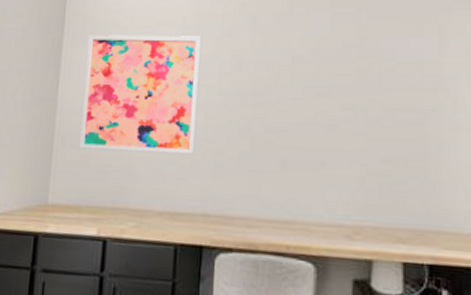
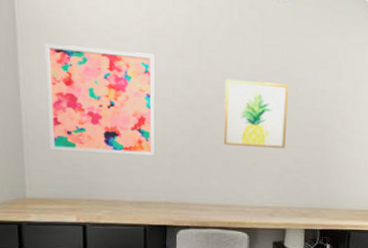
wall art: none [280,58,369,142] -> present [223,79,289,148]

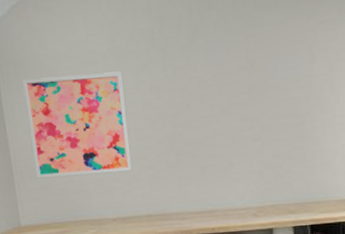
wall art: present [223,79,289,148] -> none [192,77,262,150]

